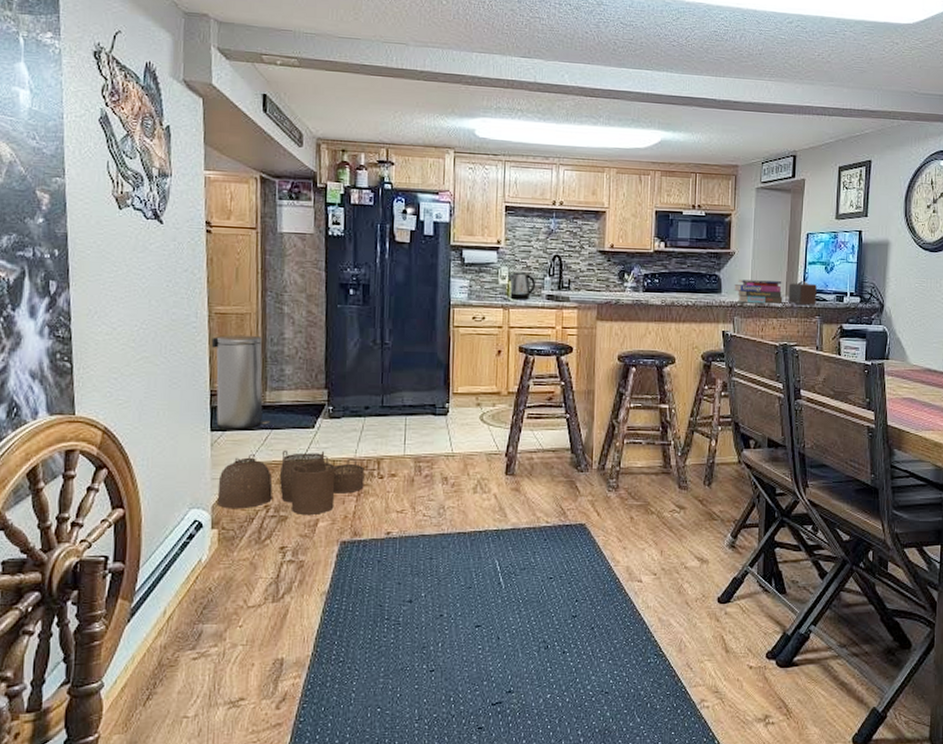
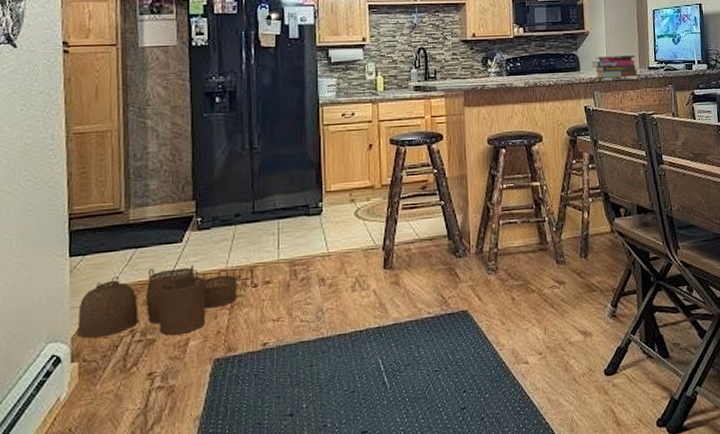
pedal bin: present [211,335,271,430] -> none [69,152,136,254]
kettle: present [509,272,536,300] -> none [376,66,403,94]
speaker: present [788,281,817,305] -> none [641,53,668,75]

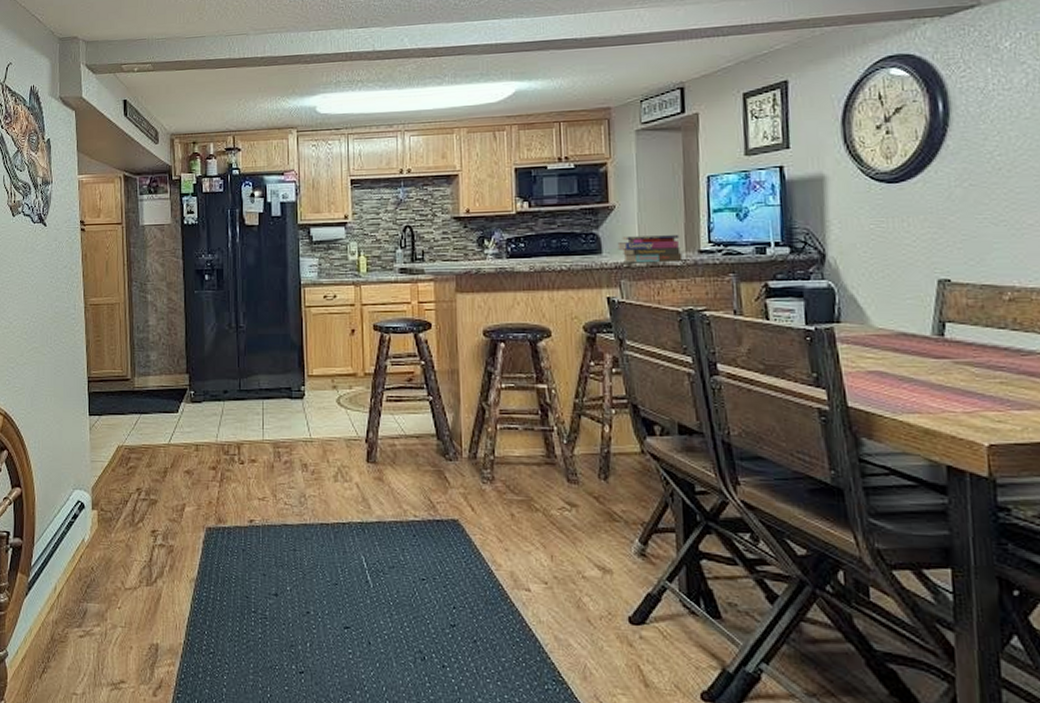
woven basket: present [77,264,237,339] -> none [96,434,226,499]

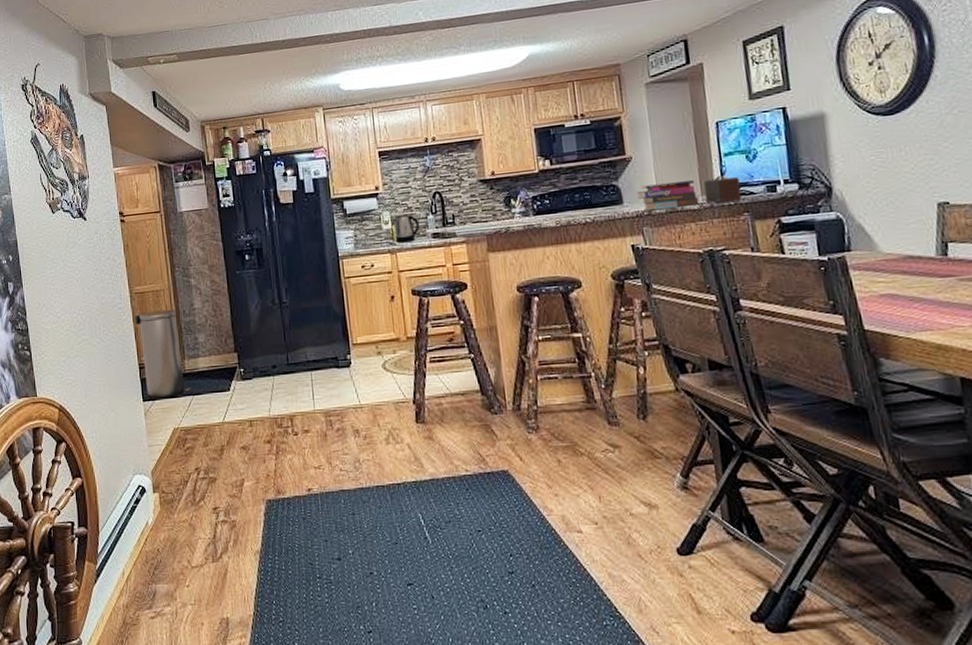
pedal bin: none [87,324,140,415] -> present [135,309,192,399]
kettle: none [359,246,388,276] -> present [392,214,420,244]
speaker: none [688,233,729,261] -> present [703,176,742,204]

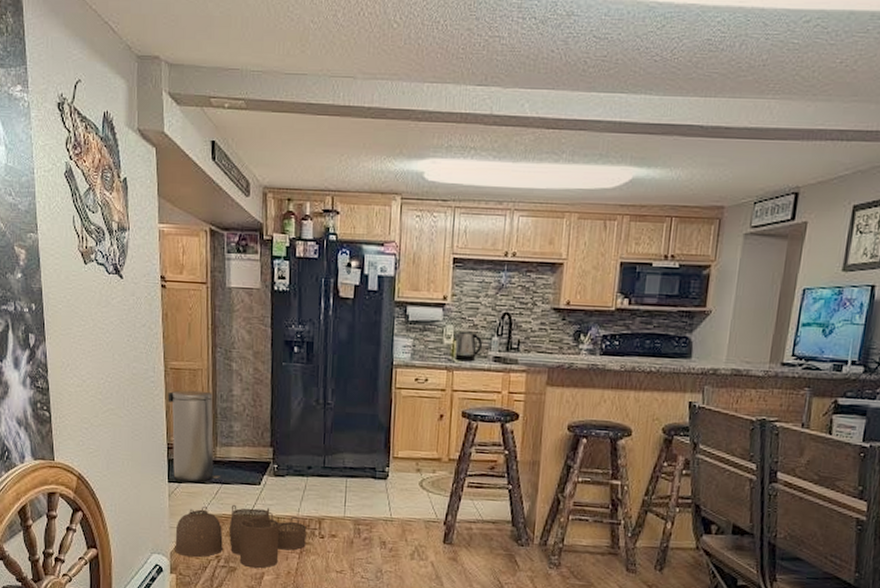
woven basket: none [154,411,281,475] -> present [175,504,307,568]
books: present [637,180,700,211] -> none [707,343,767,372]
speaker: present [703,176,742,204] -> none [771,346,810,374]

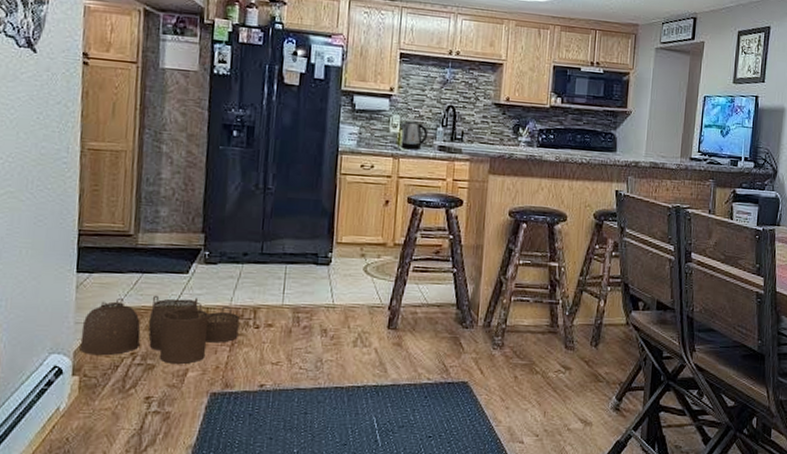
pedal bin: present [167,390,221,483] -> none [82,172,143,273]

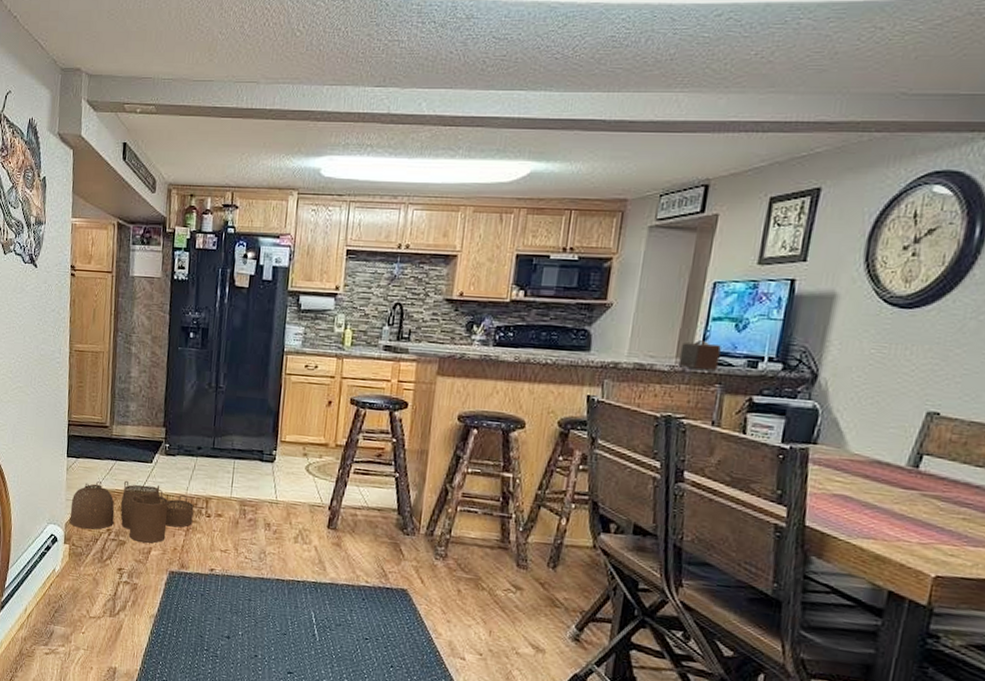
kettle: present [401,120,428,150] -> none [345,320,374,350]
speaker: none [682,143,712,168] -> present [678,340,721,370]

